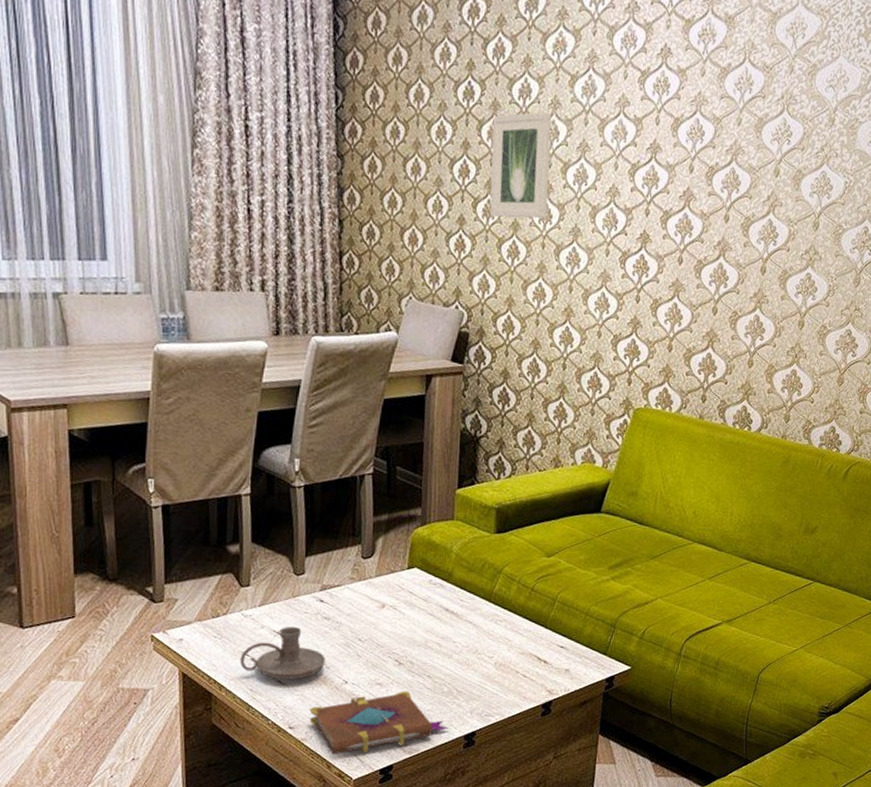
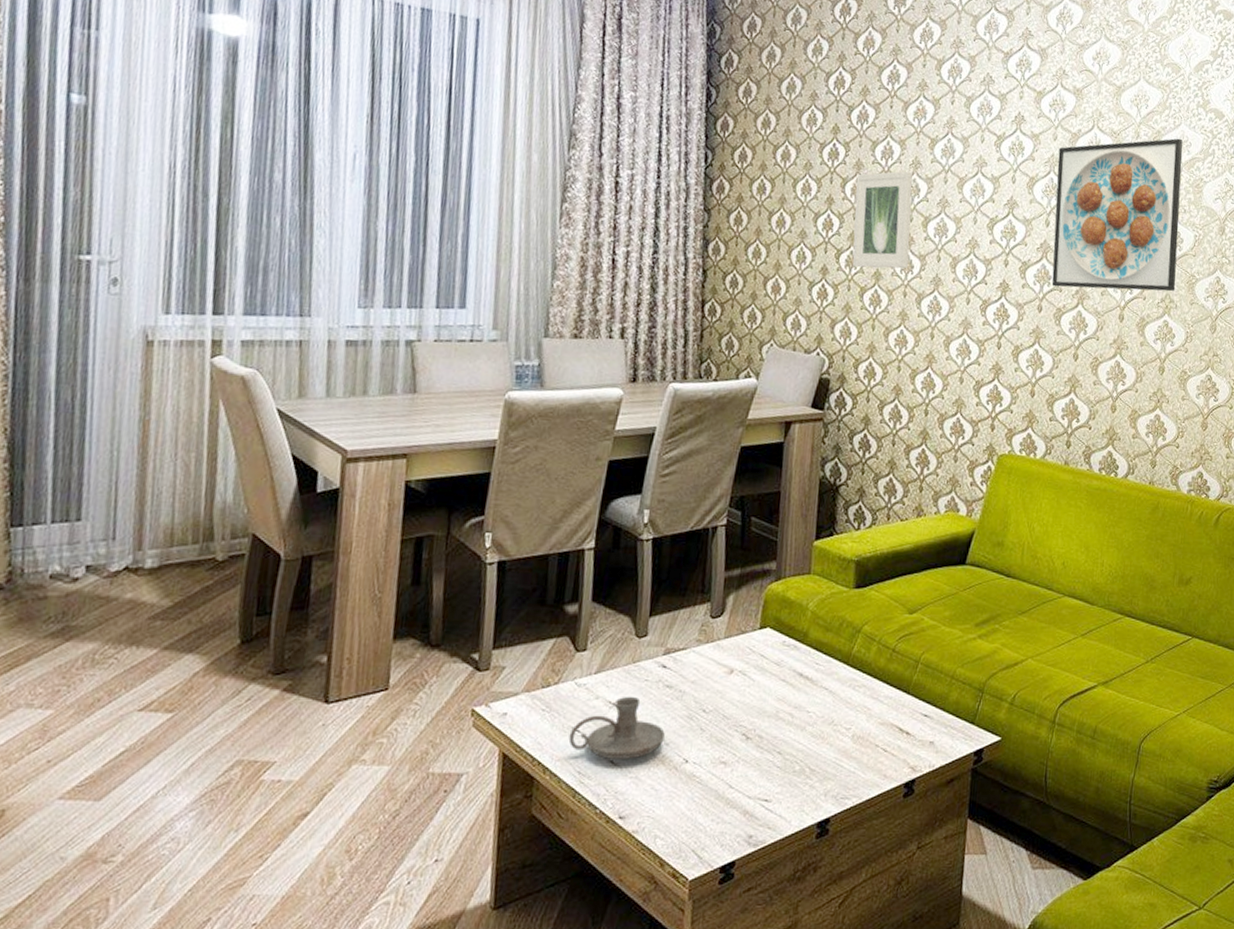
book: present [309,691,450,755] -> none [642,771,801,850]
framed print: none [693,72,840,243] -> present [1051,138,1183,292]

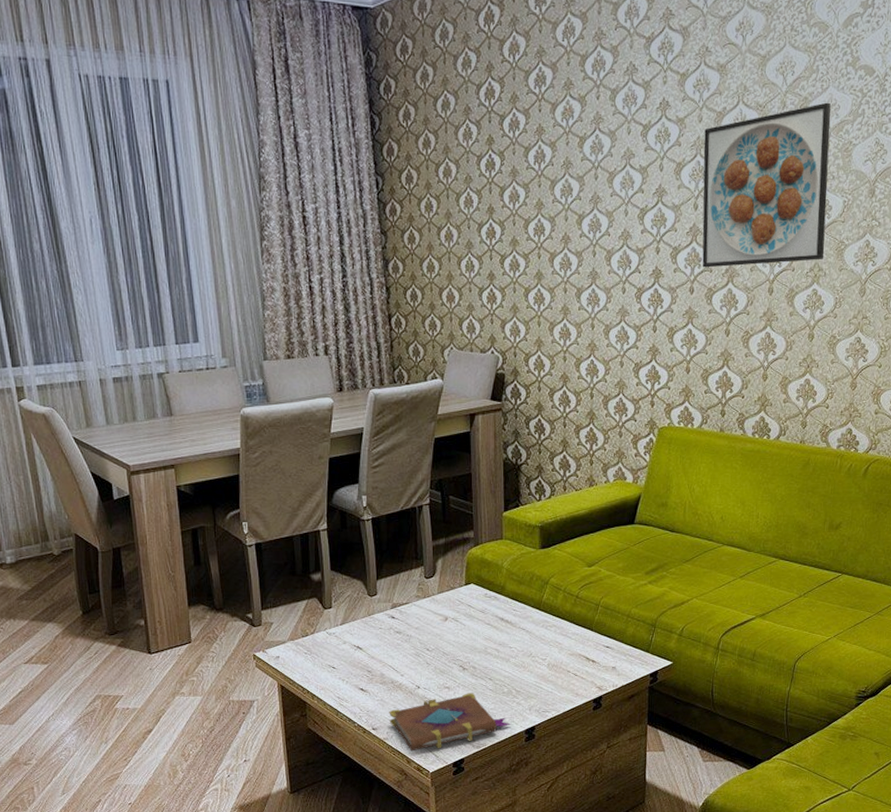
candle holder: present [568,696,665,759] -> none [327,640,399,687]
book: none [642,771,801,850] -> present [389,693,512,751]
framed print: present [852,170,913,269] -> none [513,172,567,270]

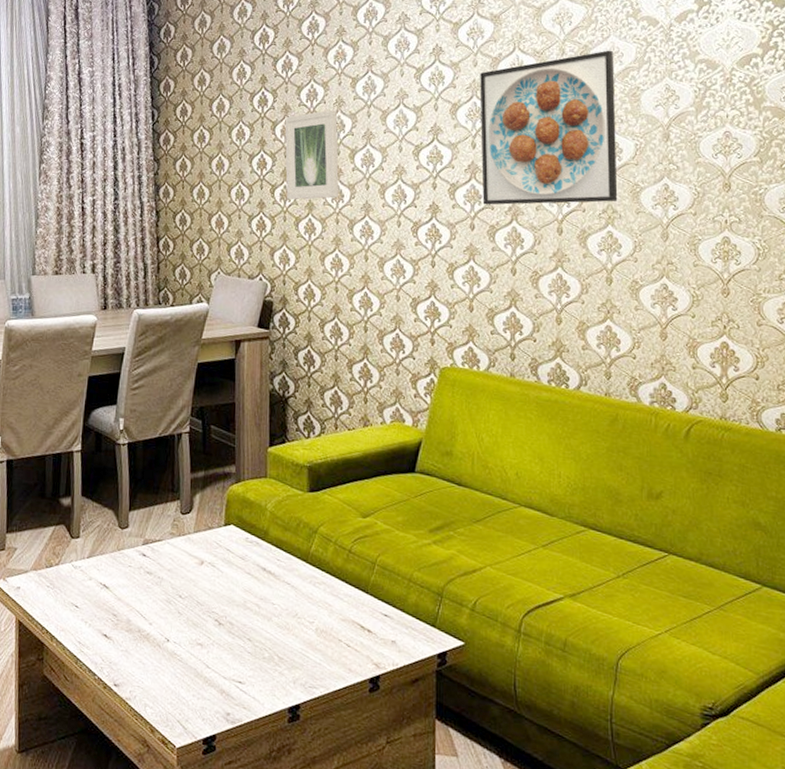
book: present [389,693,512,751] -> none [133,653,273,719]
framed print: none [513,172,567,270] -> present [284,109,339,200]

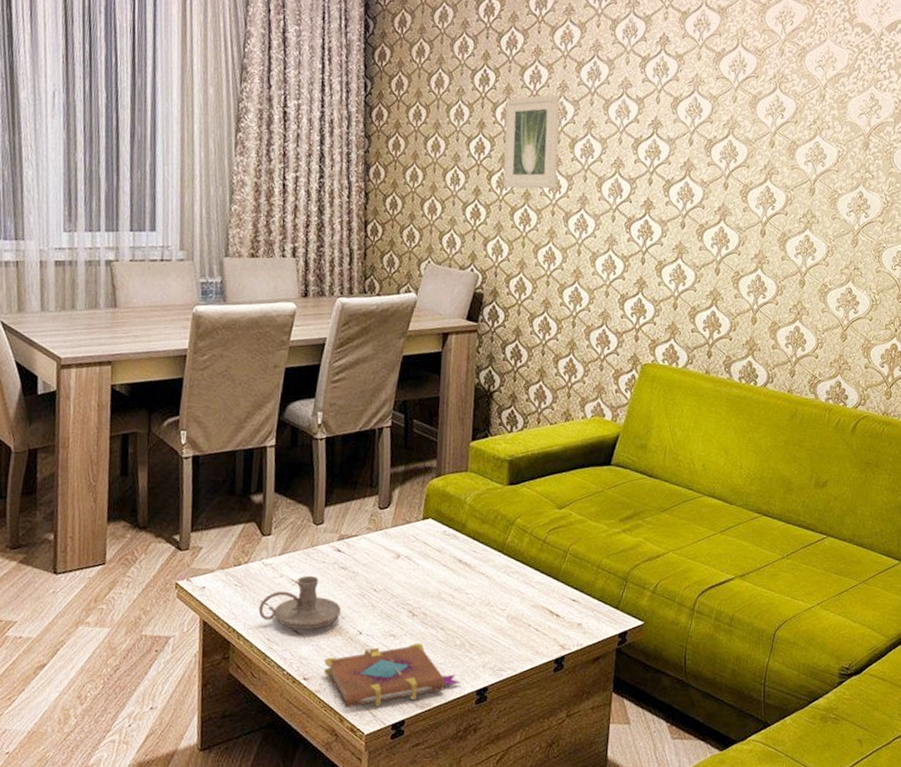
candle holder: none [69,579,148,635] -> present [258,575,341,630]
book: none [133,653,273,719] -> present [323,643,462,708]
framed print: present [480,50,618,205] -> none [694,54,828,207]

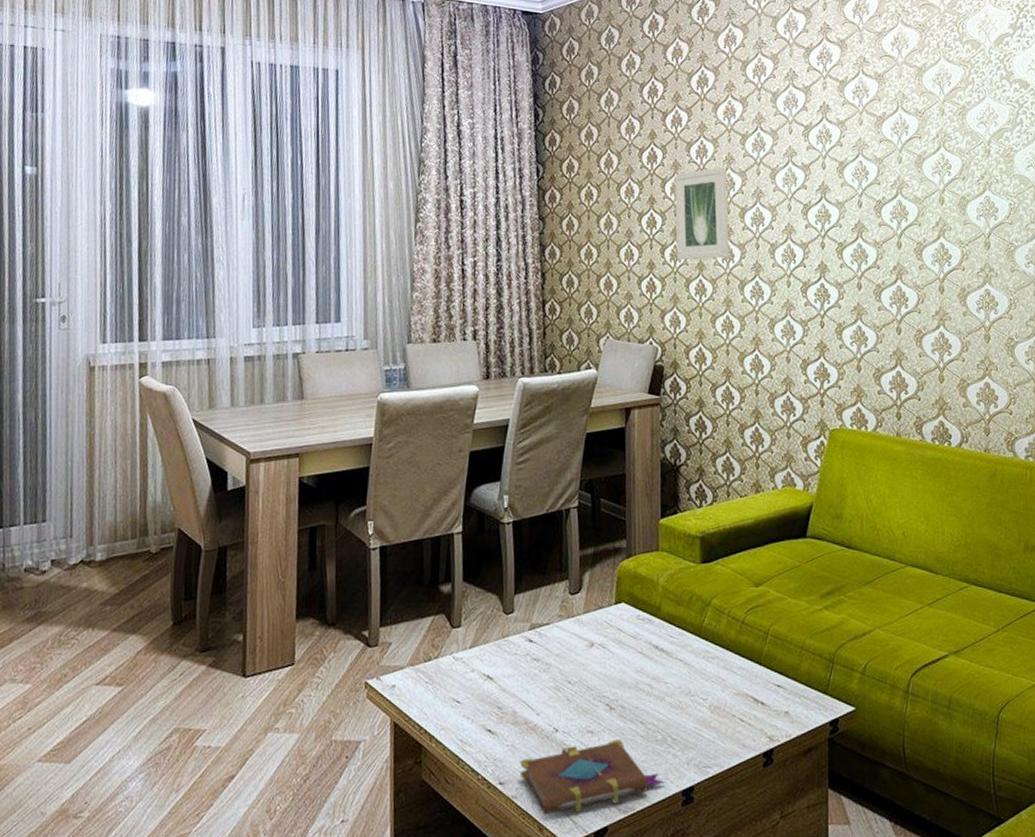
candle holder: present [258,575,341,630] -> none [450,669,535,728]

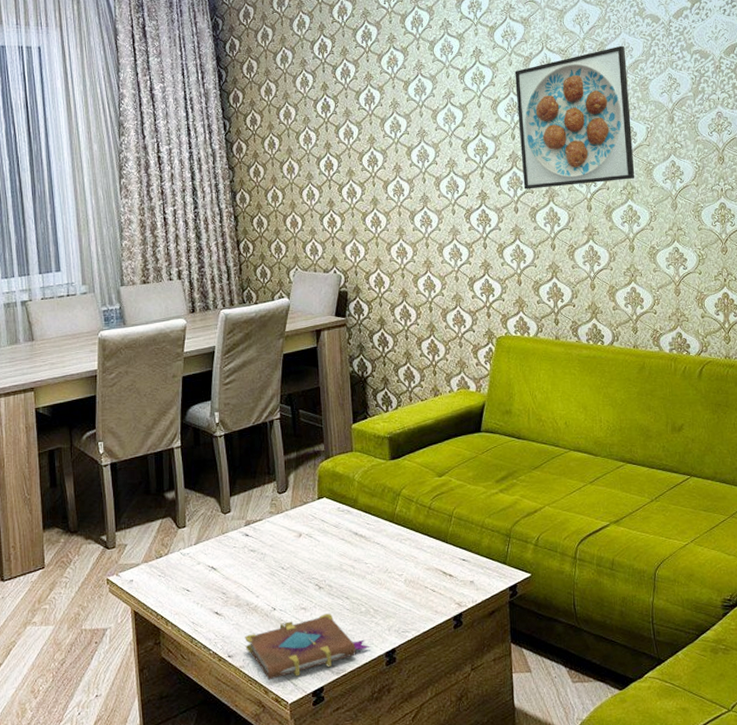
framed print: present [674,166,730,260] -> none [347,111,400,197]
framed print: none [865,111,994,265] -> present [515,45,635,190]

